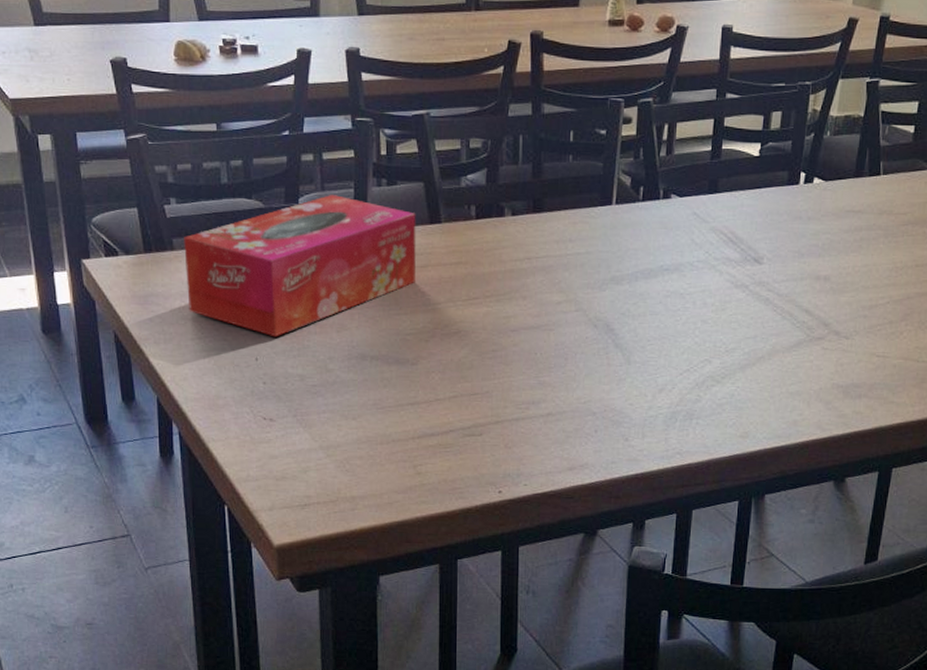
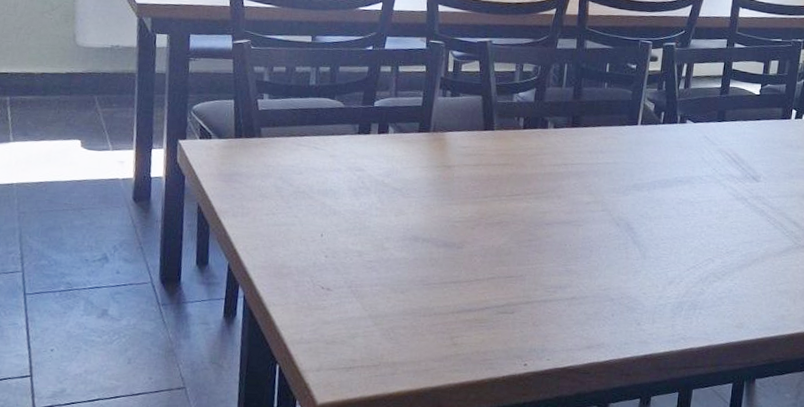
tissue box: present [184,195,416,337] -> none [267,101,473,217]

